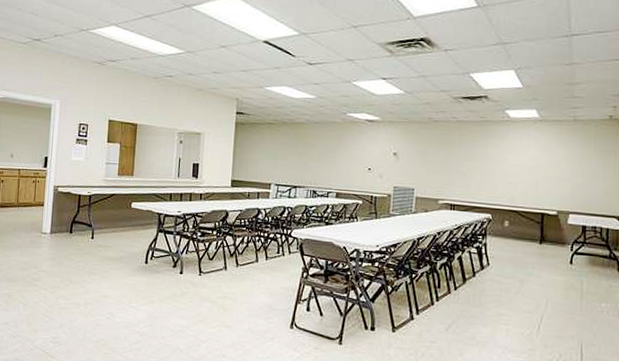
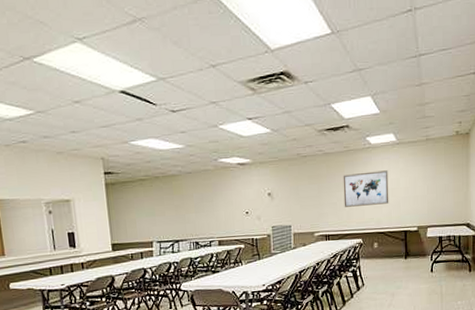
wall art: none [474,145,527,182] -> present [343,170,389,207]

